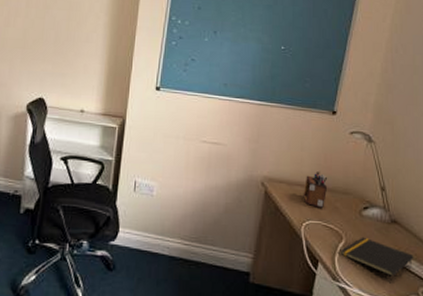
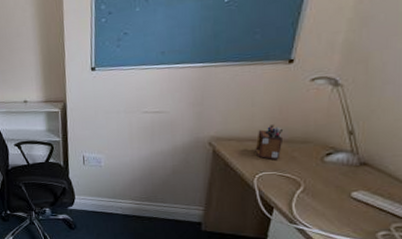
notepad: present [340,236,414,277] -> none [297,181,387,216]

